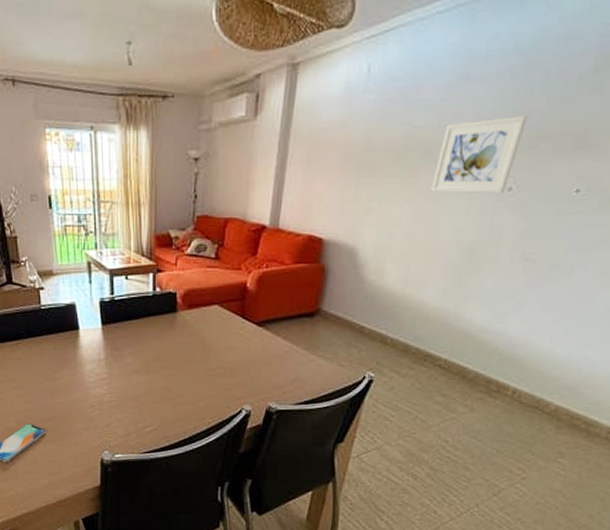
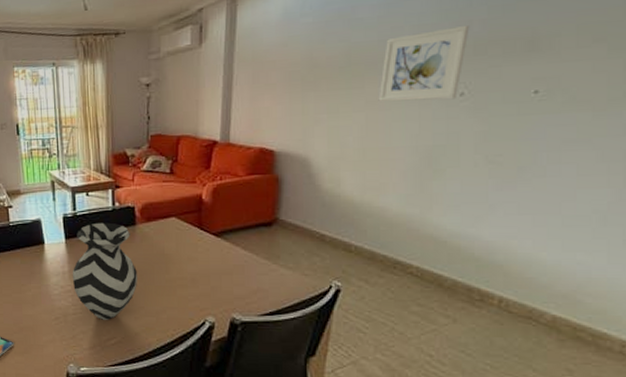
vase: none [108,308,177,408] -> present [72,222,138,320]

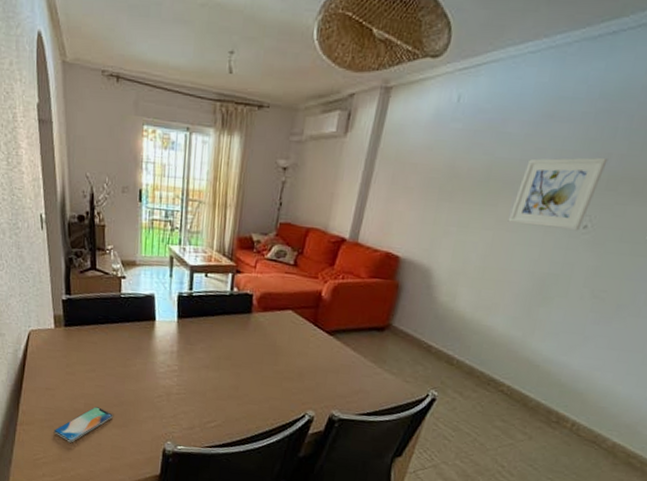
vase: present [72,222,138,320] -> none [180,306,247,404]

